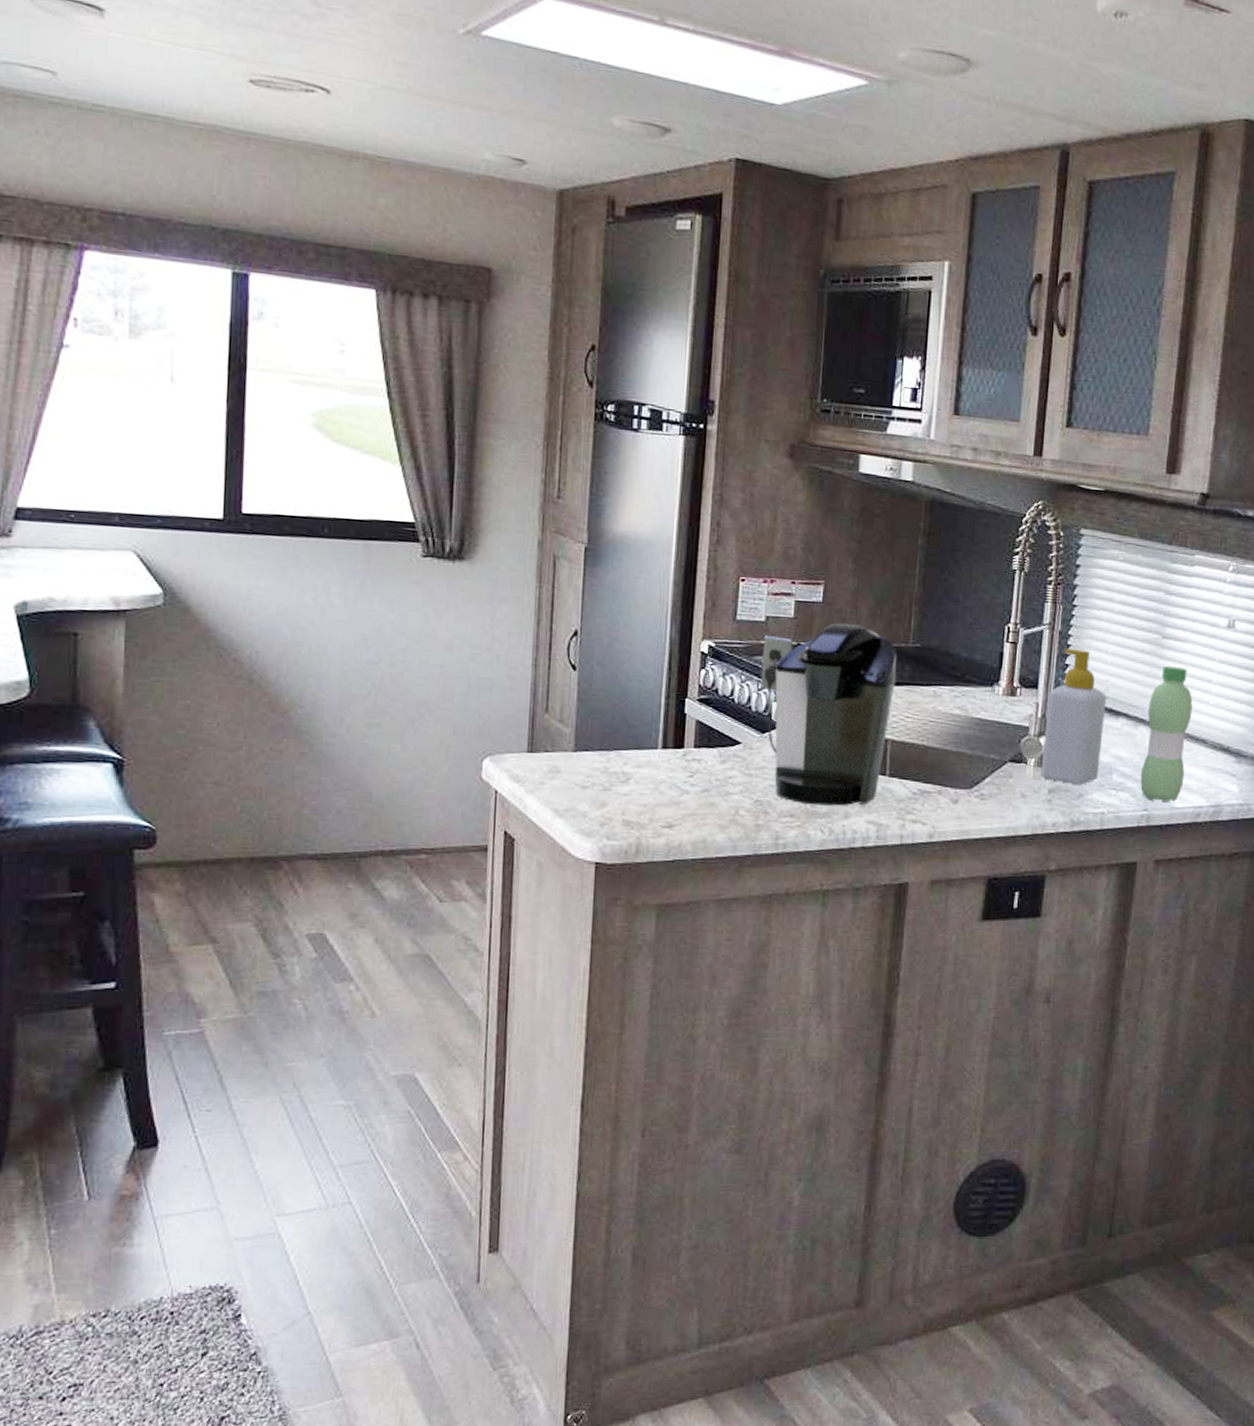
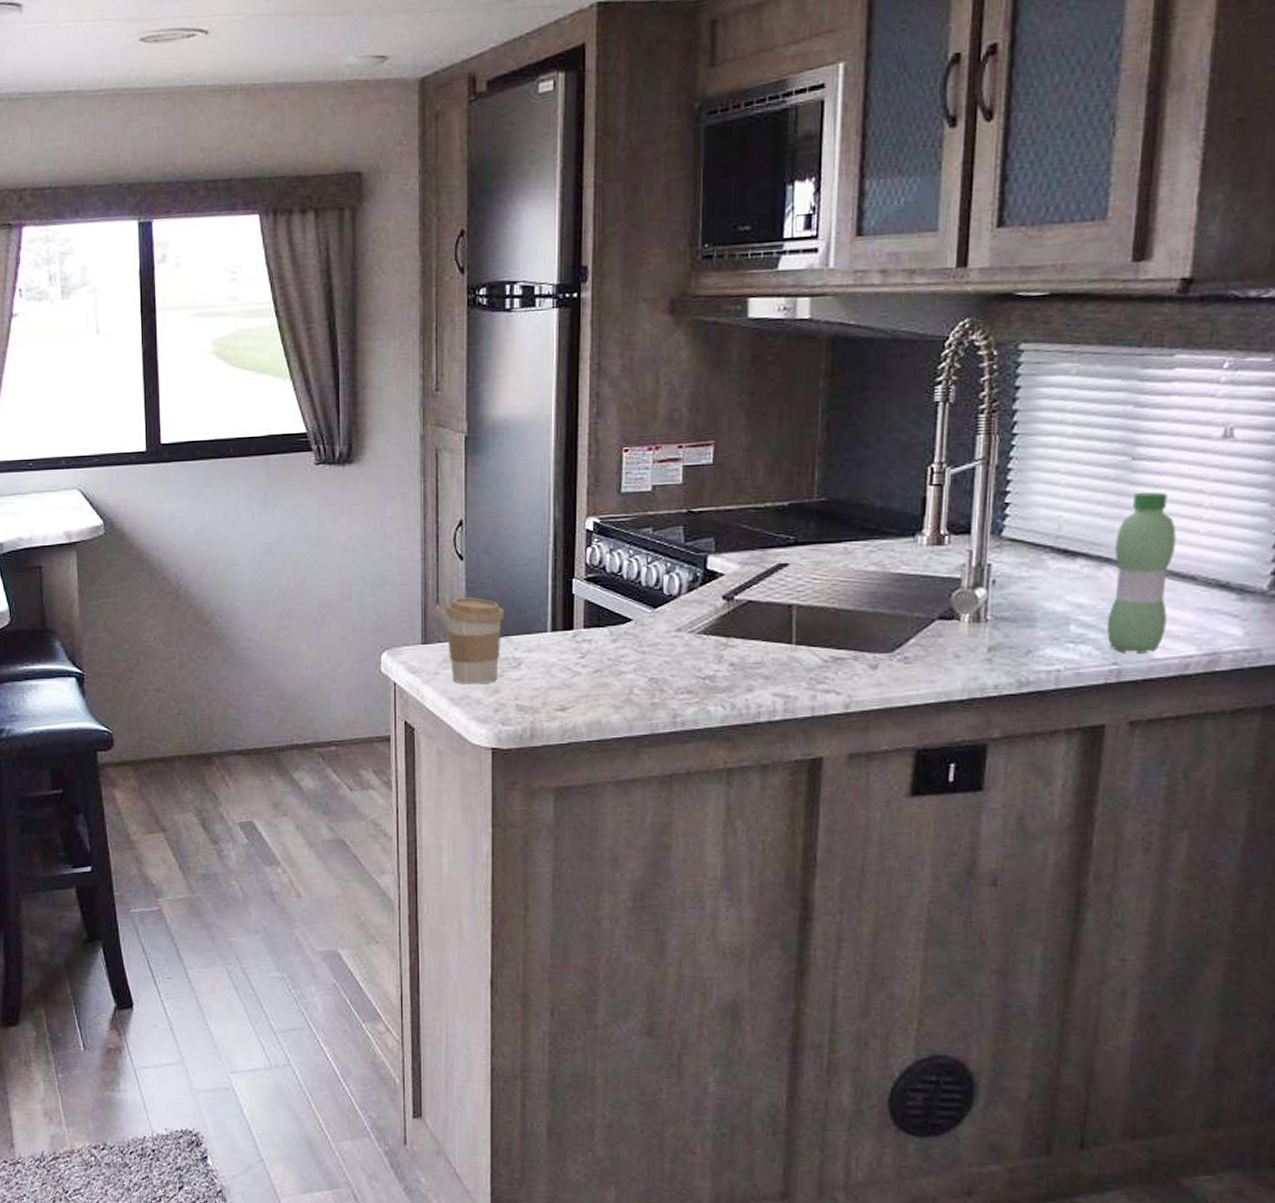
coffee cup: none [553,708,616,797] -> present [445,597,505,685]
coffee maker: present [760,623,897,806] -> none [650,484,800,680]
soap bottle: present [1040,648,1107,785] -> none [977,484,1060,640]

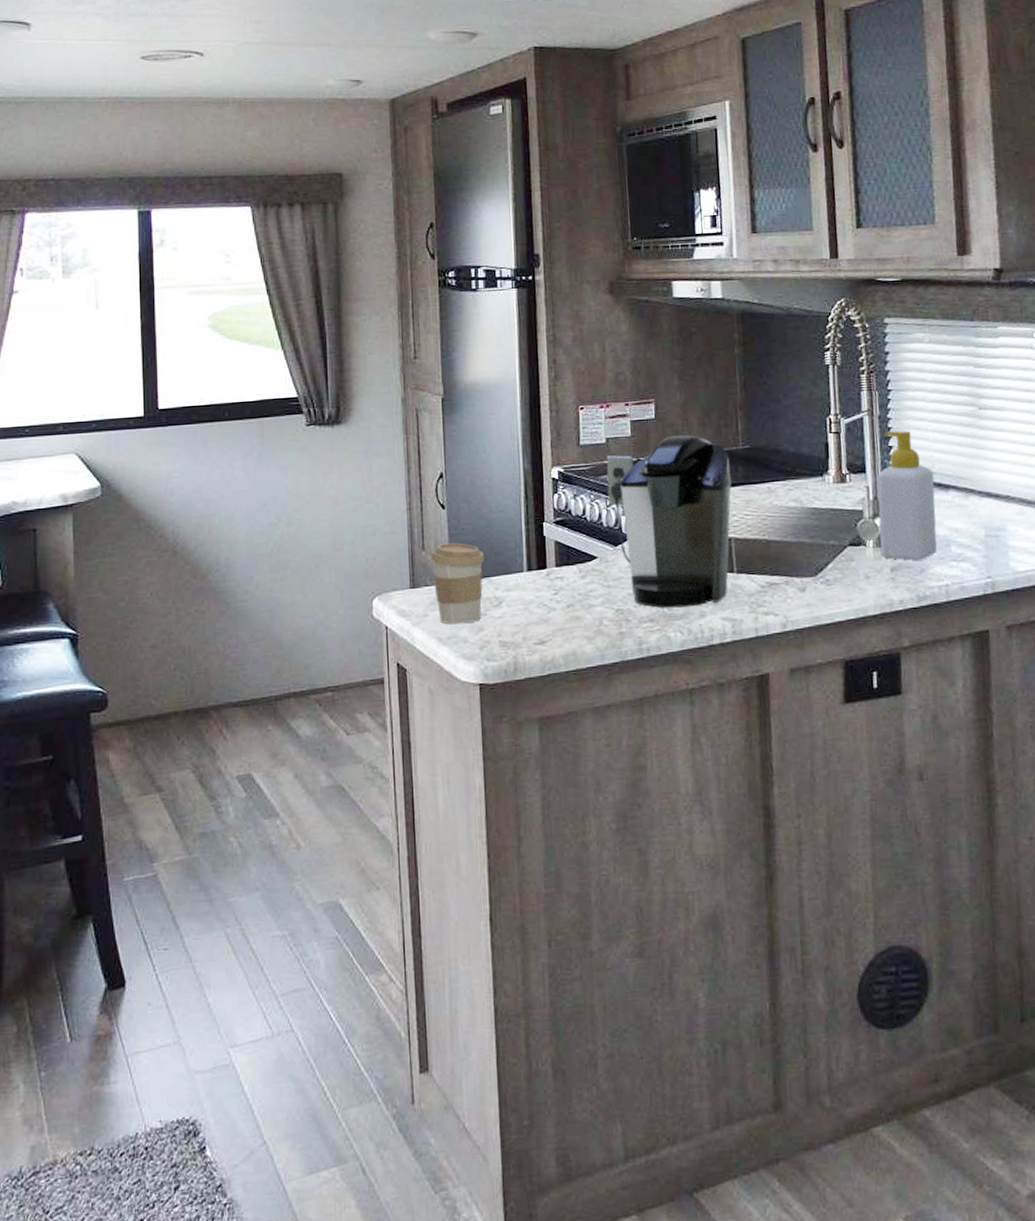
coffee maker: none [650,484,800,680] -> present [606,435,732,608]
soap bottle: none [977,484,1060,640] -> present [877,430,937,561]
water bottle: present [1106,491,1176,654] -> none [975,434,1023,568]

